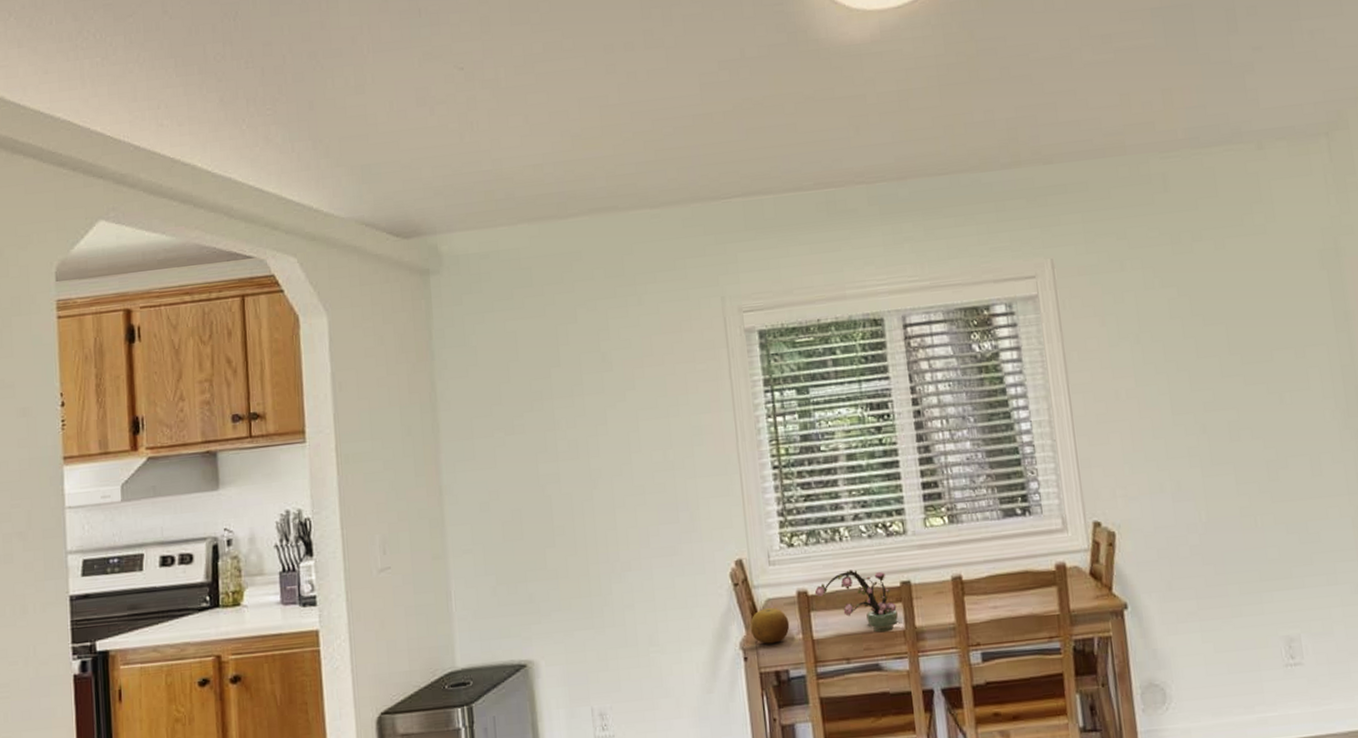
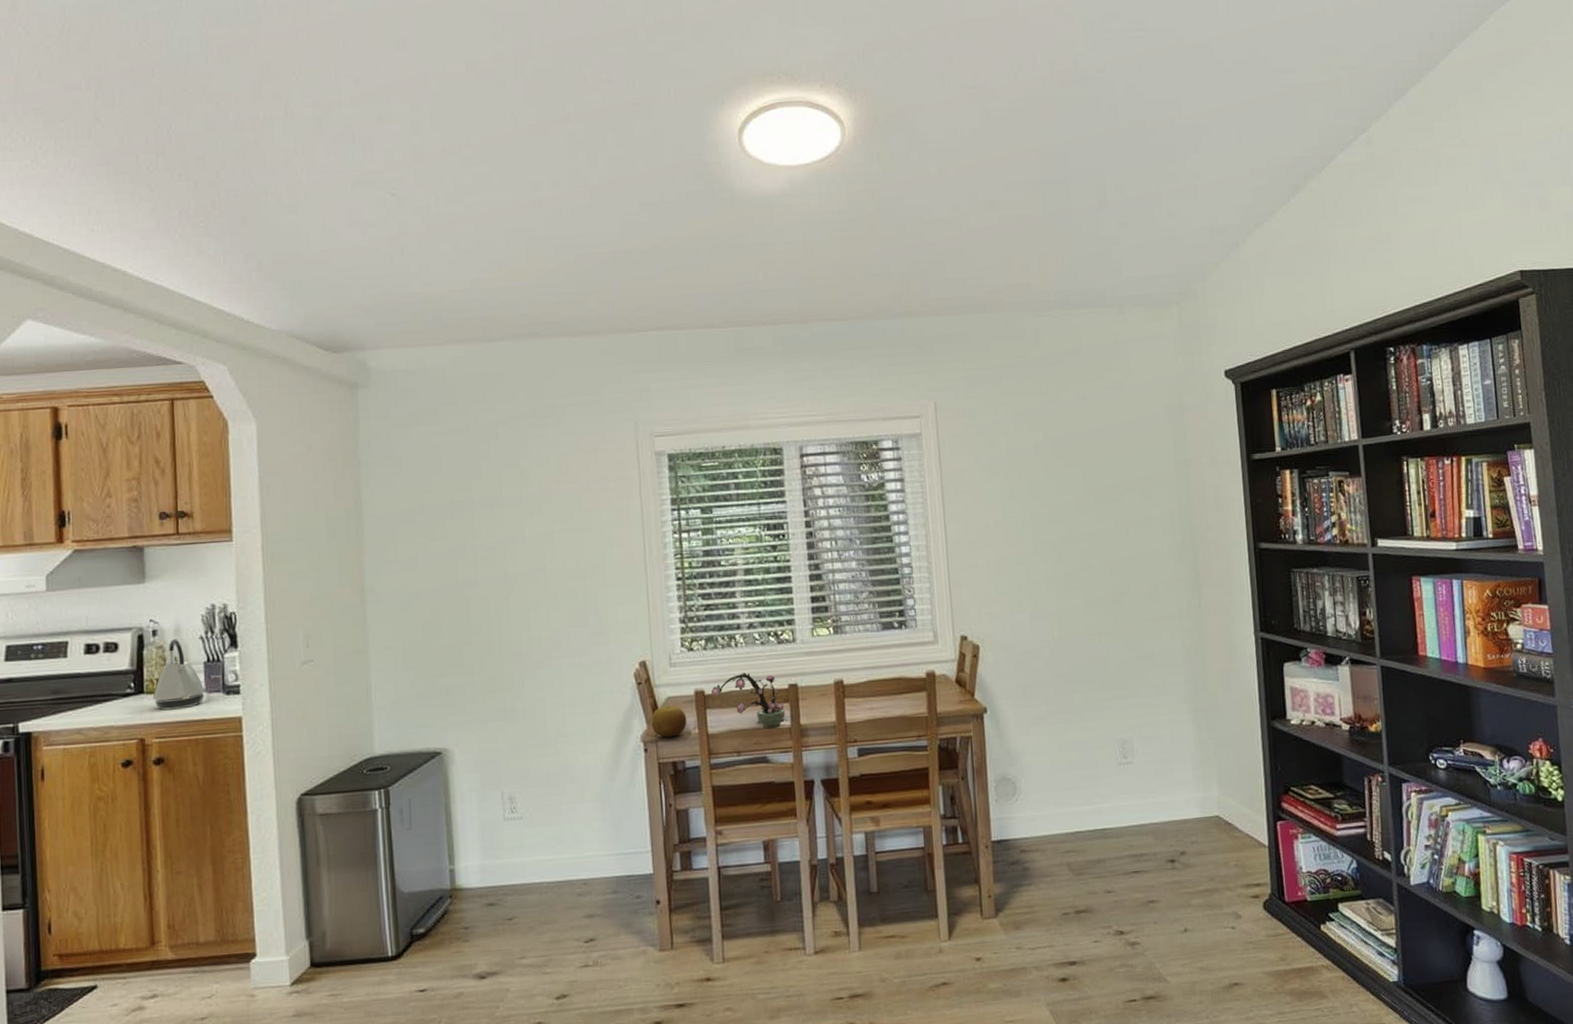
kettle: none [228,548,281,625] -> present [152,639,205,710]

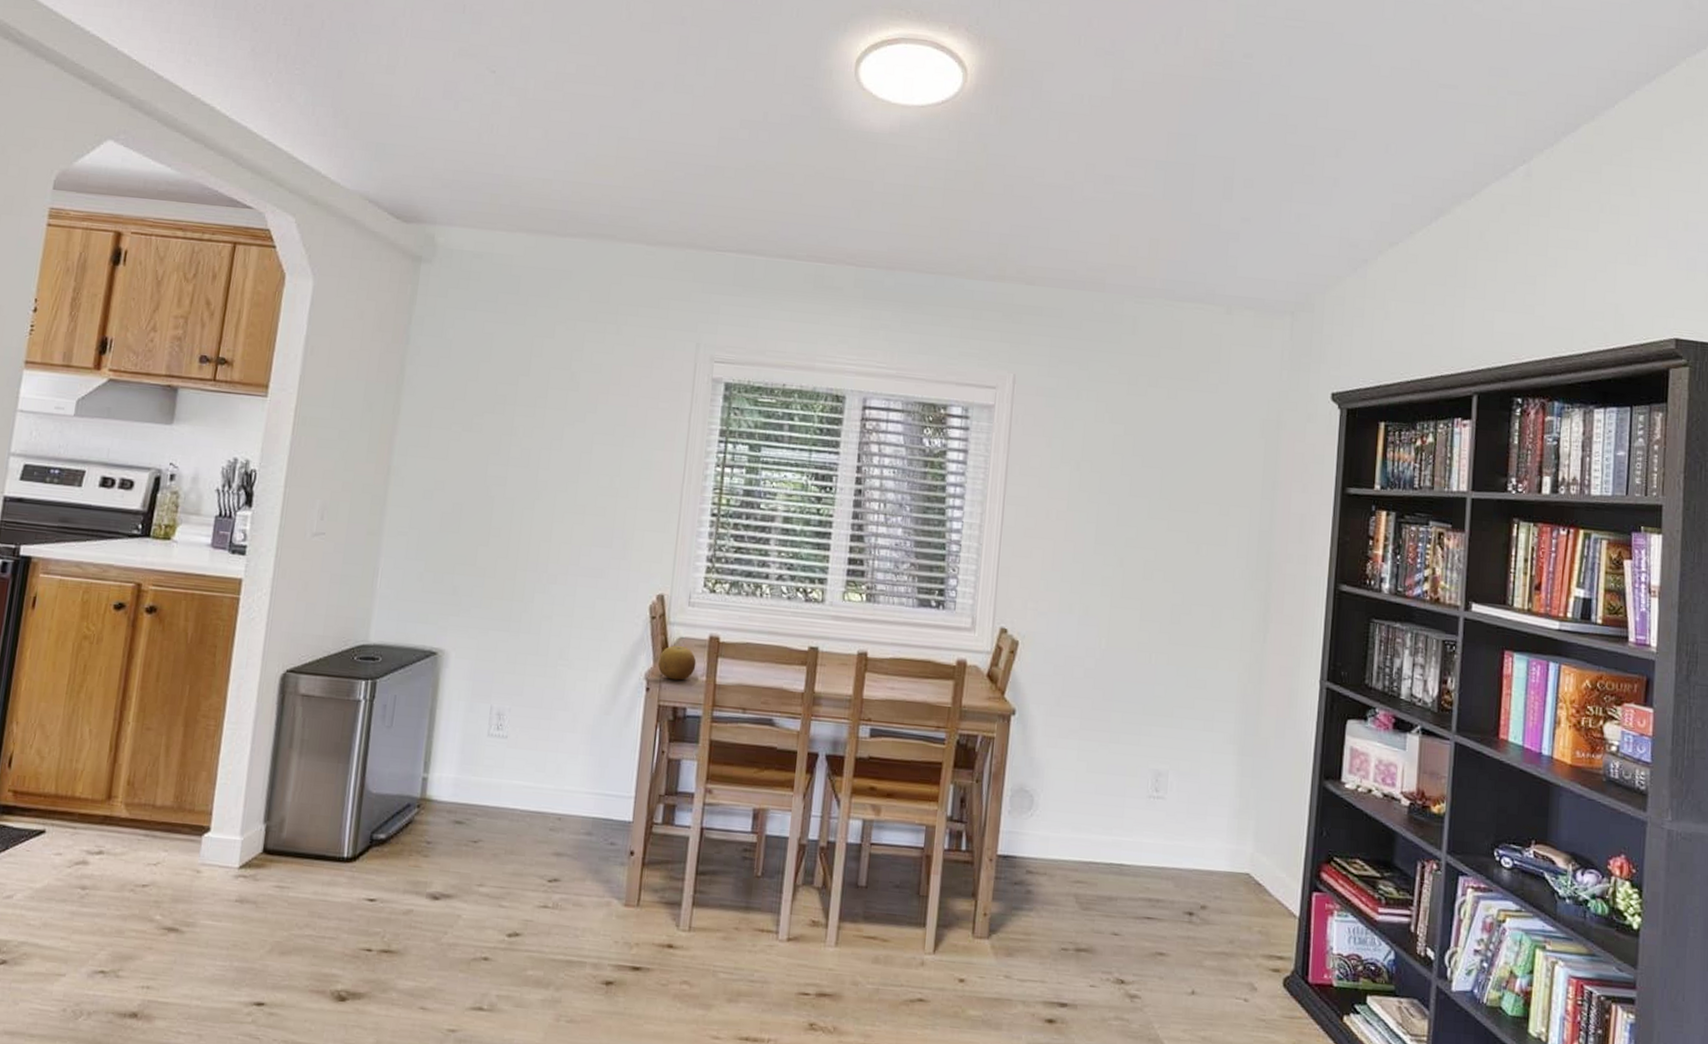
kettle: present [152,639,205,710] -> none [157,487,212,560]
flower arrangement: present [711,672,785,729] -> none [726,626,801,691]

